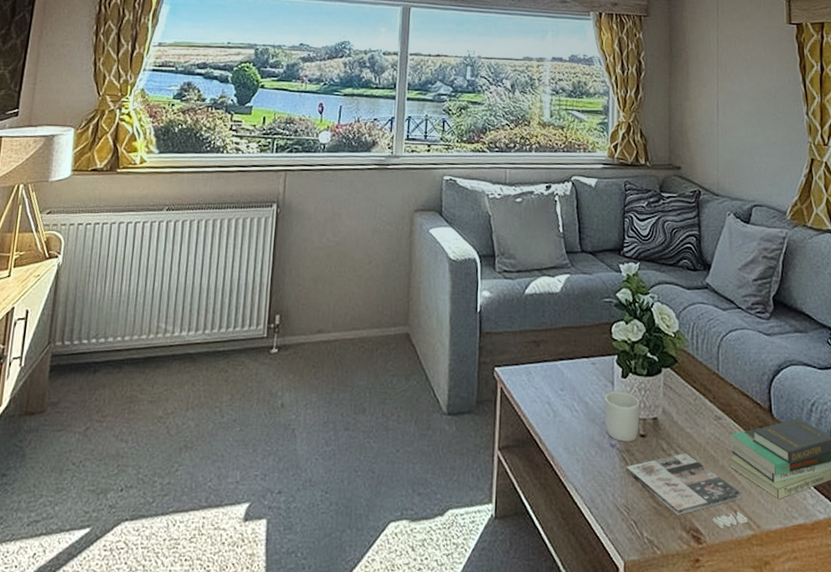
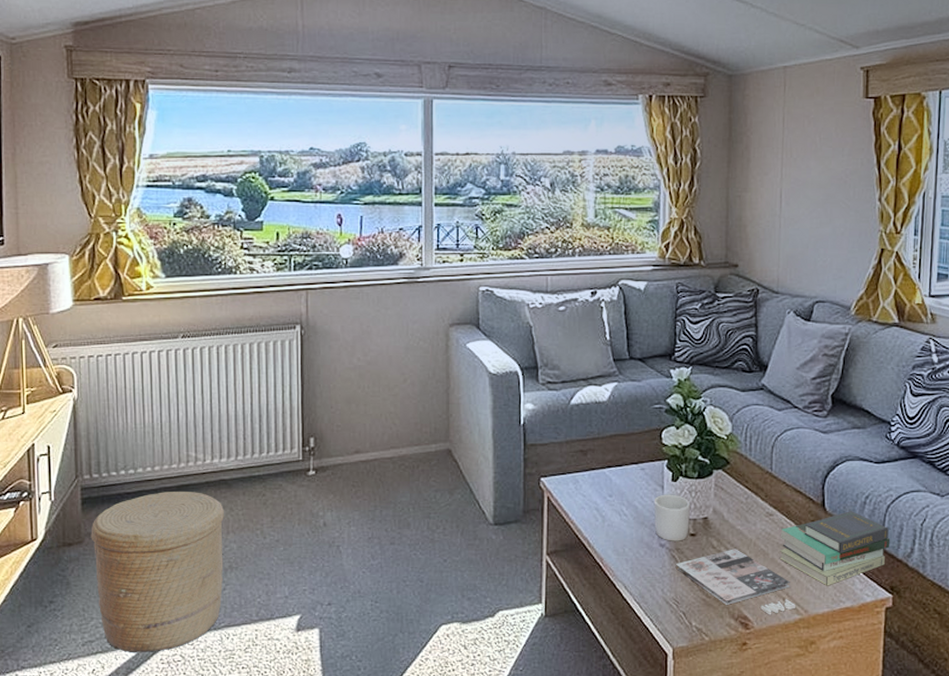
woven basket: none [50,363,186,537] -> present [91,492,224,652]

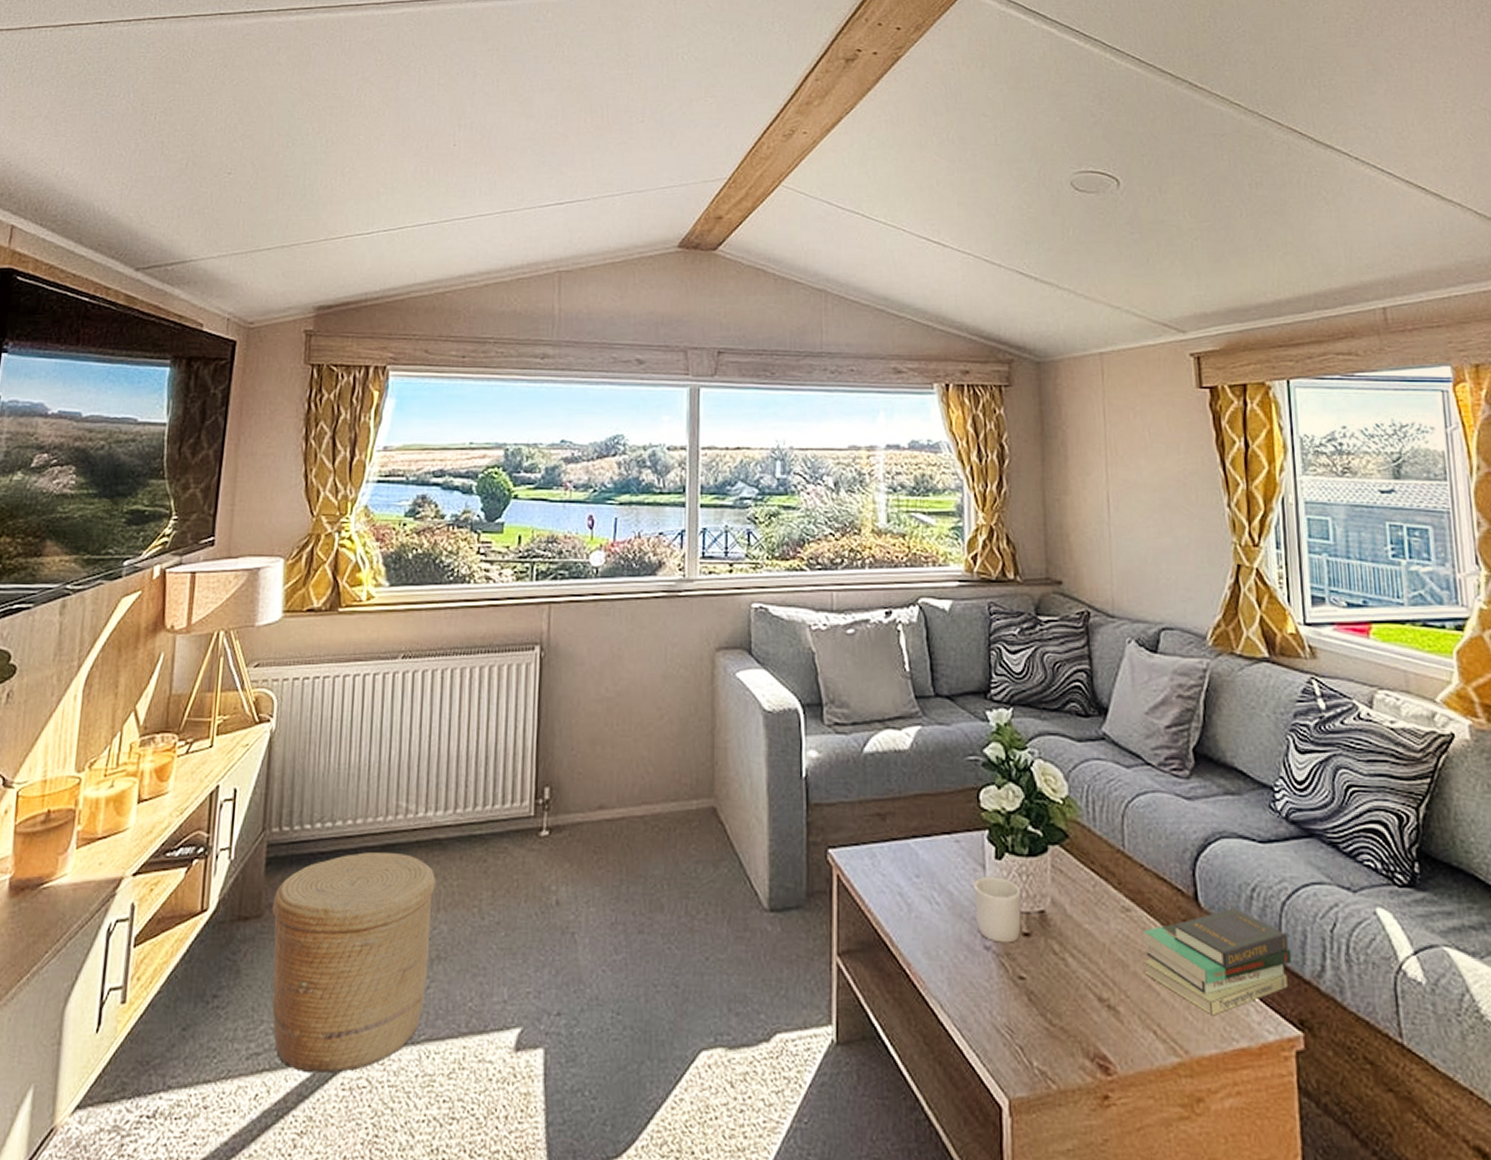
magazine: present [675,549,795,615] -> none [1005,956,1171,1056]

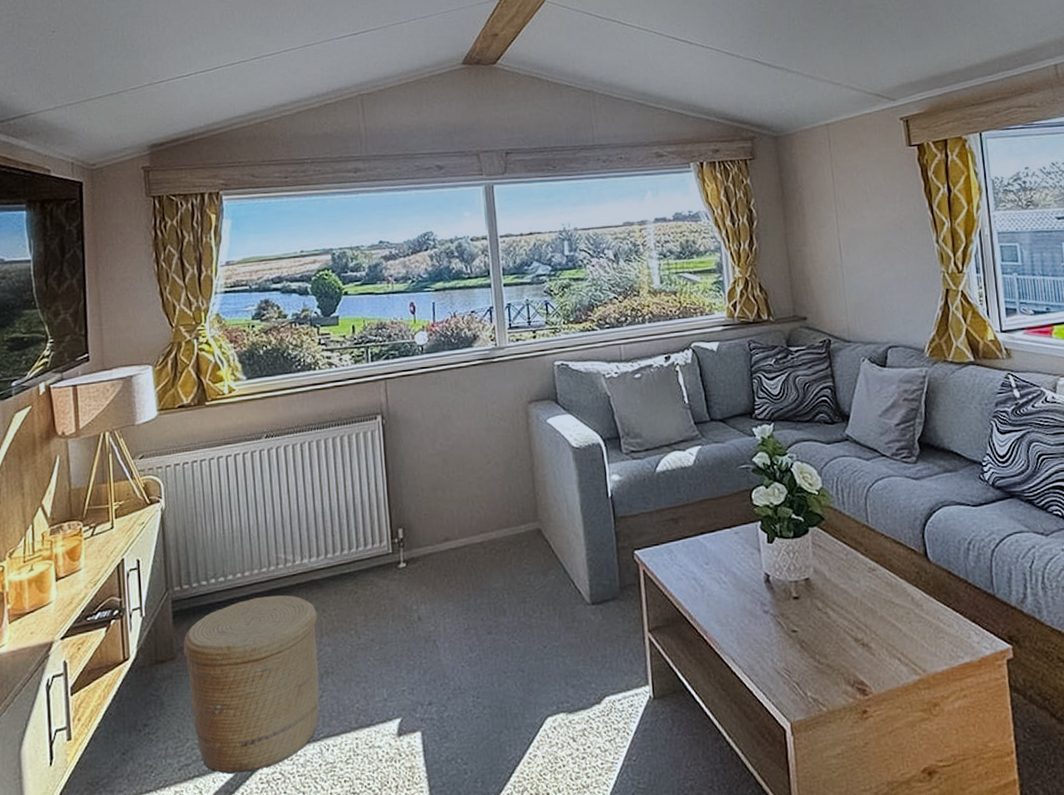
mug: present [973,876,1022,943] -> none [751,556,792,607]
books: present [1143,908,1292,1016] -> none [886,559,1001,642]

